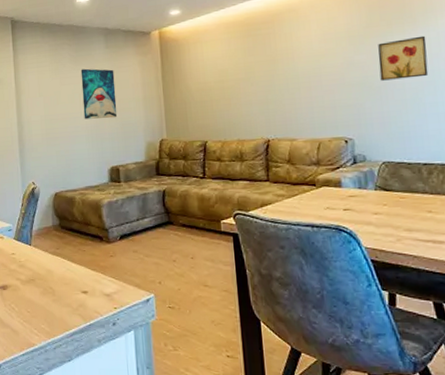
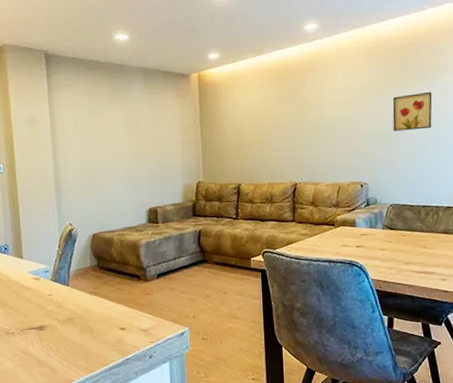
wall art: present [80,68,118,120] -> none [119,109,156,161]

